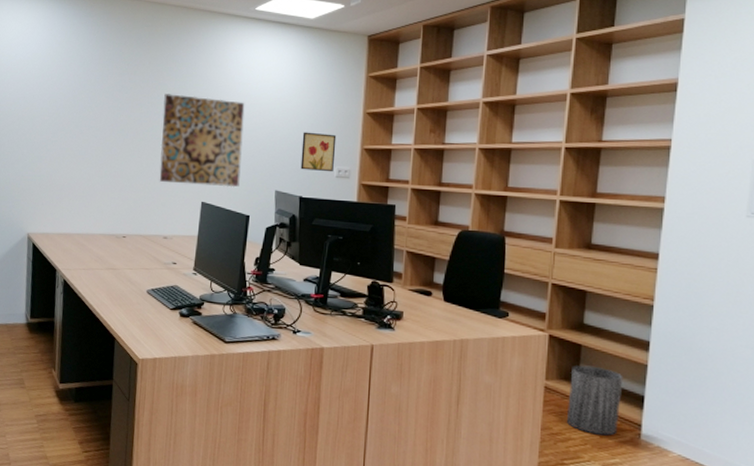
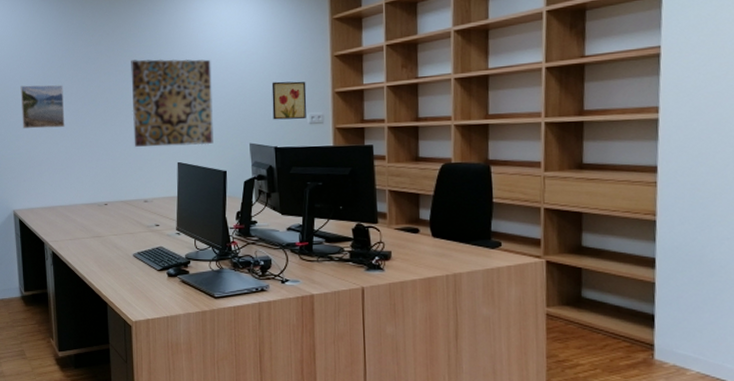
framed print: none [46,107,93,153] -> present [20,85,65,129]
trash can: present [566,365,623,436] -> none [572,288,630,359]

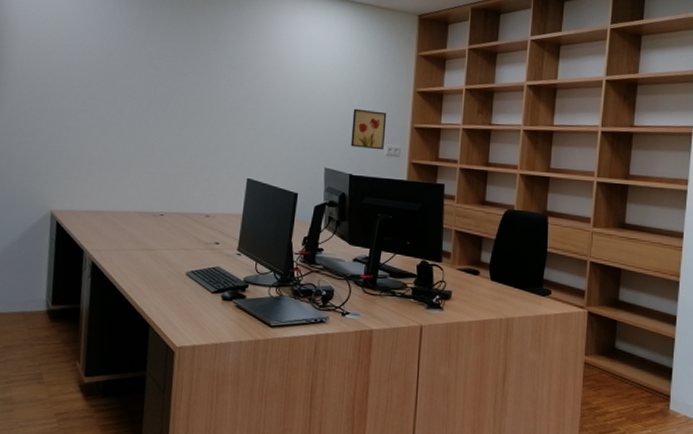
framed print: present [20,85,65,129] -> none [75,72,129,124]
wall art: present [131,59,213,147] -> none [202,64,294,164]

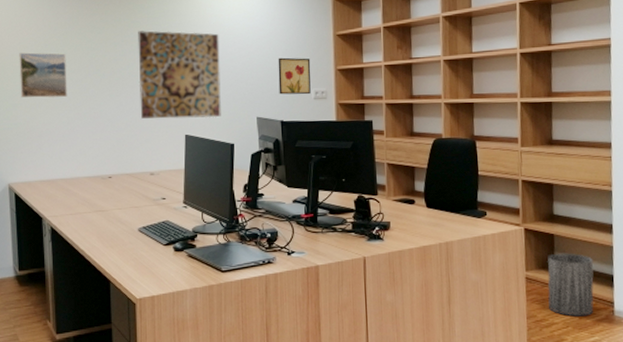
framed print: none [75,72,129,124] -> present [19,52,67,98]
wall art: none [202,64,294,164] -> present [138,31,221,119]
trash can: none [603,340,654,408] -> present [547,253,594,317]

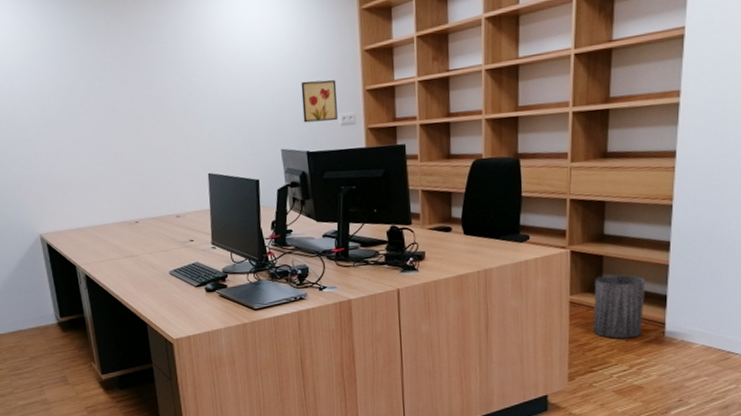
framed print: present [19,52,67,98] -> none [32,95,86,146]
wall art: present [138,31,221,119] -> none [150,59,244,159]

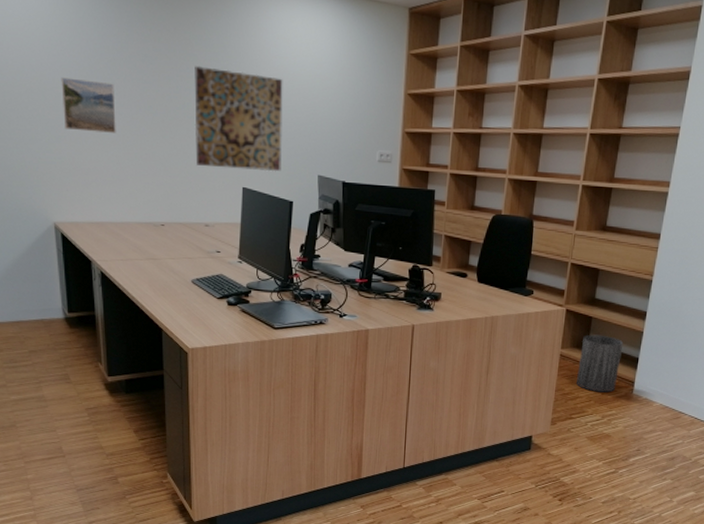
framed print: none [32,95,86,146] -> present [61,77,116,133]
wall art: none [150,59,244,159] -> present [194,66,283,172]
wall art: present [301,79,338,123] -> none [343,113,378,156]

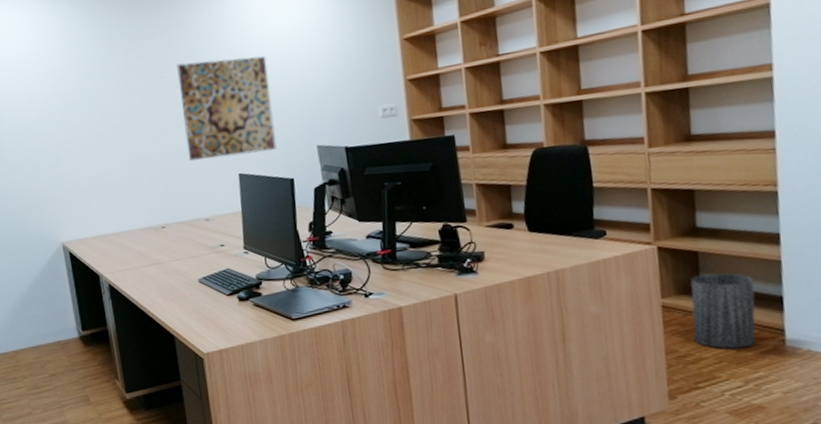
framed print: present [61,77,116,133] -> none [57,99,110,151]

